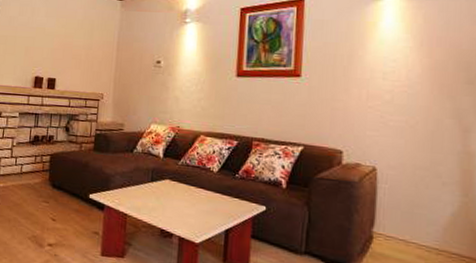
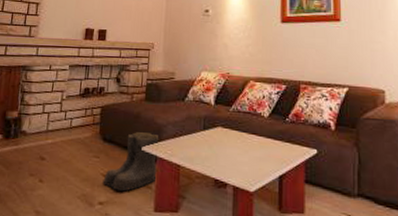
boots: none [52,180,107,236] -> present [103,132,159,192]

